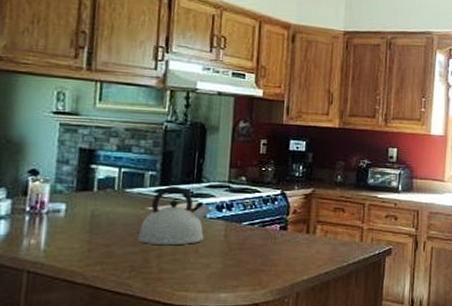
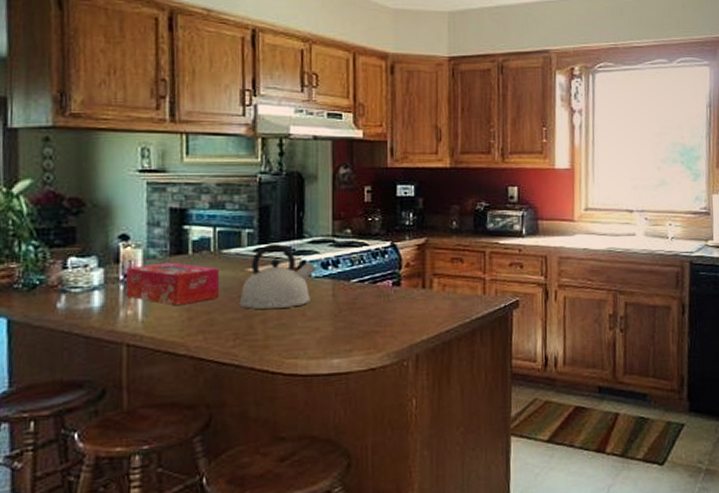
tissue box: none [31,197,121,238] -> present [126,262,219,306]

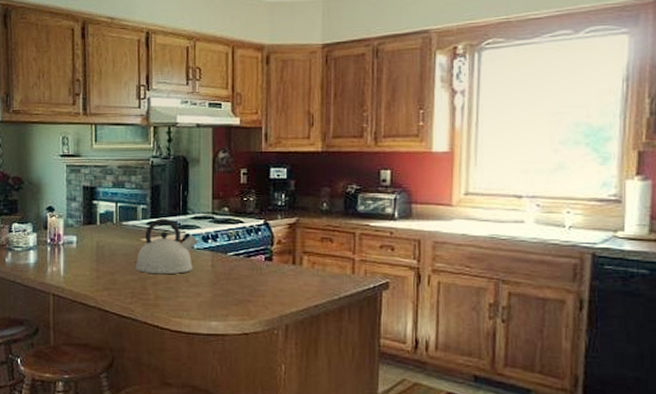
tissue box: present [126,262,219,306] -> none [52,230,120,266]

